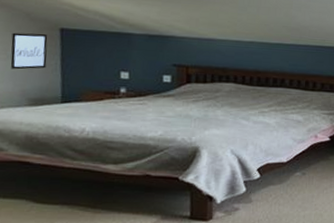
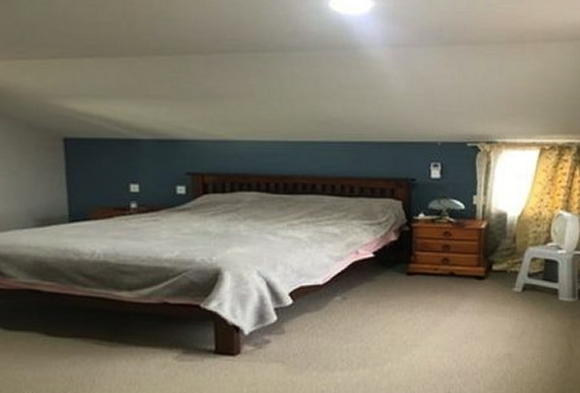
wall art: present [10,32,48,70] -> none [14,145,52,187]

